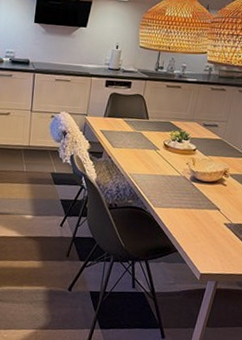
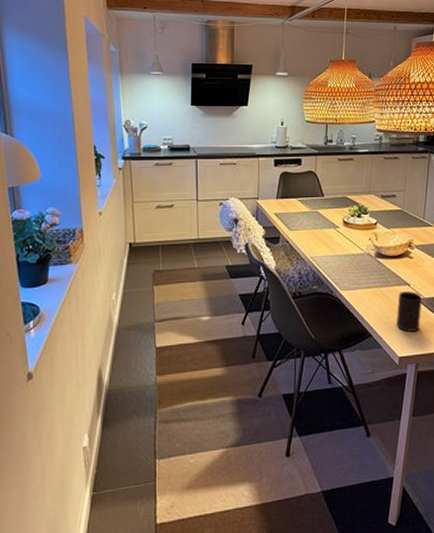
cup: none [202,215,230,253] -> present [396,291,422,332]

